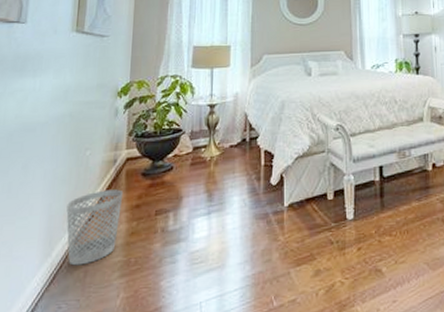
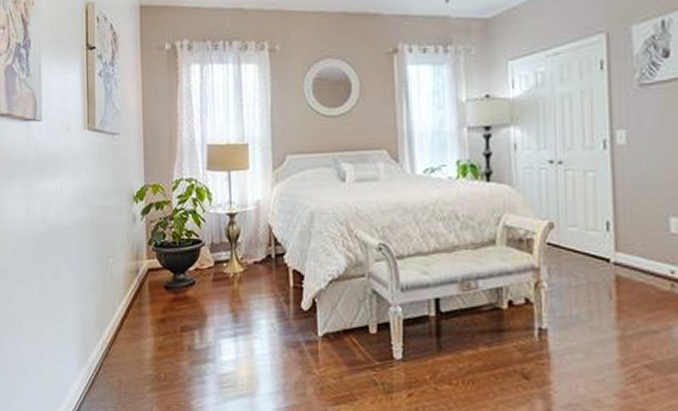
wastebasket: present [66,189,122,266] -> none [97,301,147,374]

